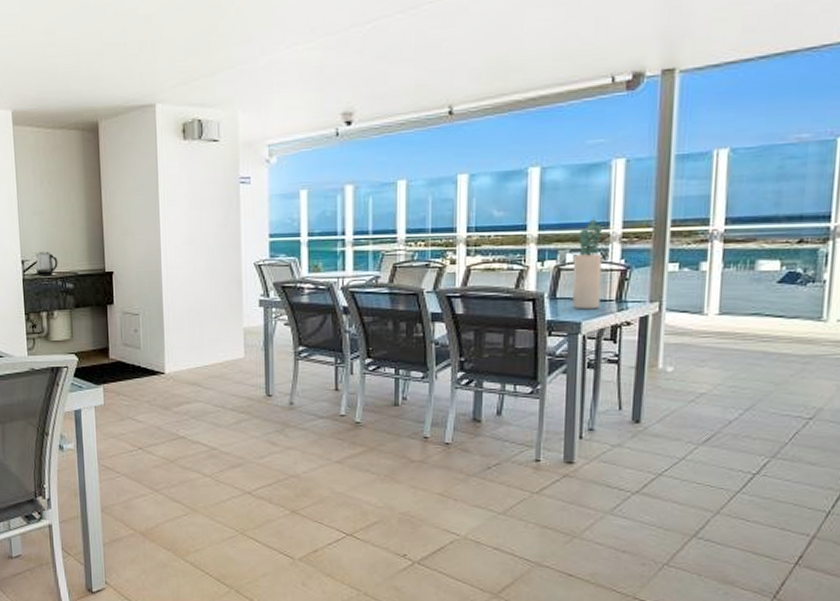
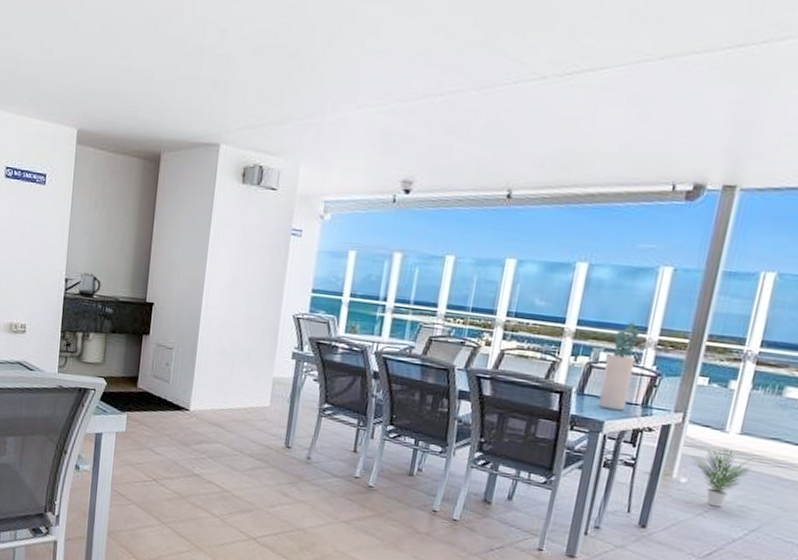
potted plant: none [676,331,737,391] -> present [692,449,754,508]

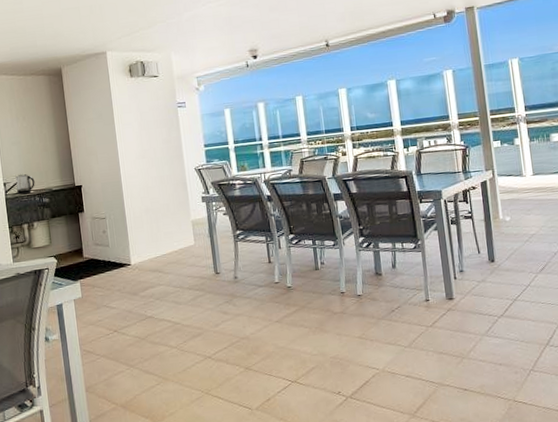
vase: present [598,320,640,411] -> none [428,113,452,181]
potted plant: present [692,449,754,508] -> none [509,188,549,233]

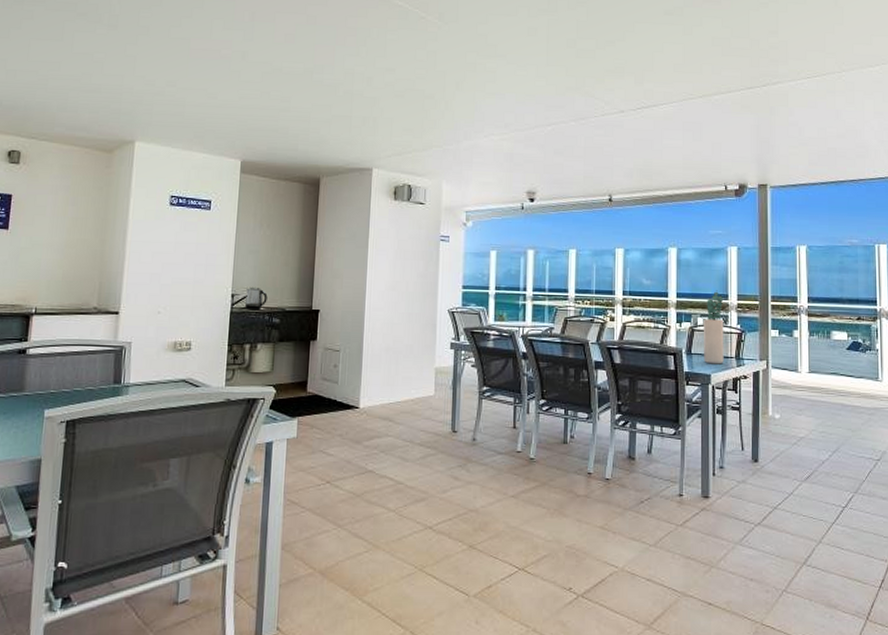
vase: none [428,113,452,181] -> present [703,290,724,365]

